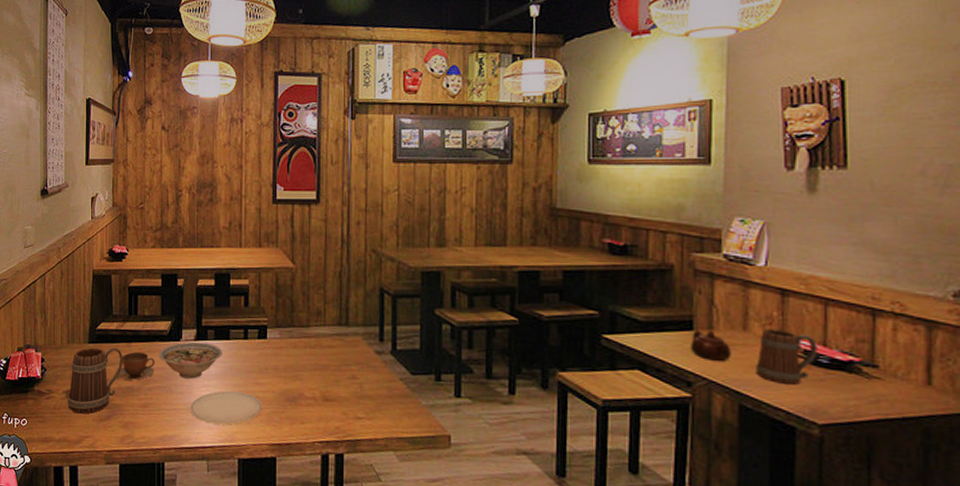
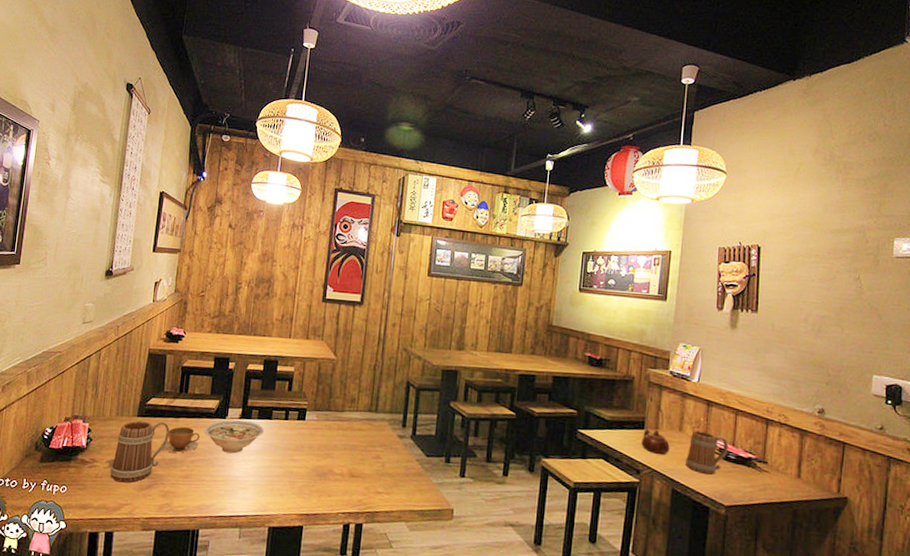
plate: present [190,390,262,425] -> none [229,465,295,497]

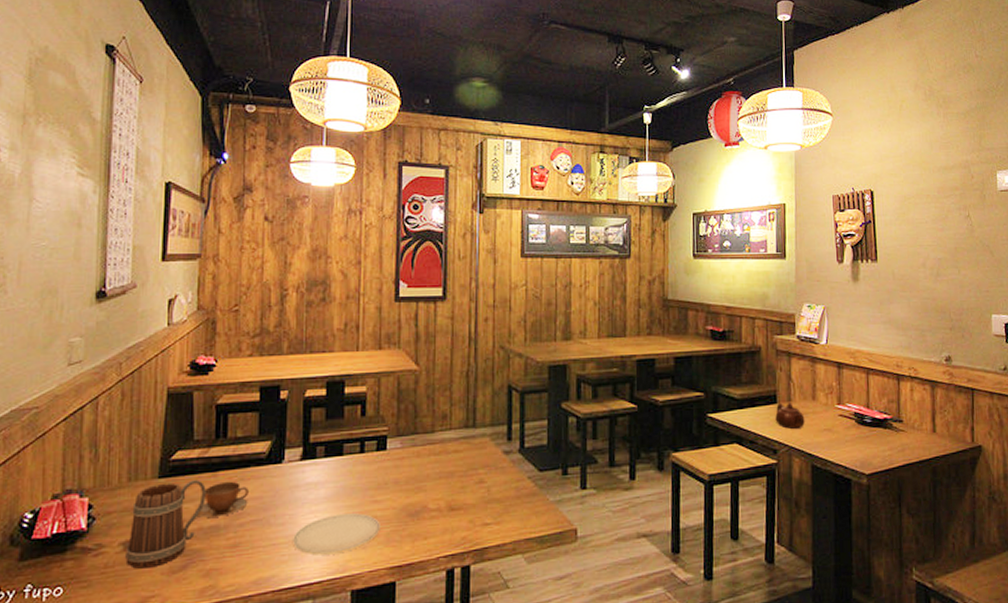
soup bowl: present [204,420,264,454] -> none [254,462,334,507]
plate: none [229,465,295,497] -> present [293,513,380,555]
beer mug: present [686,430,729,475] -> none [822,397,864,443]

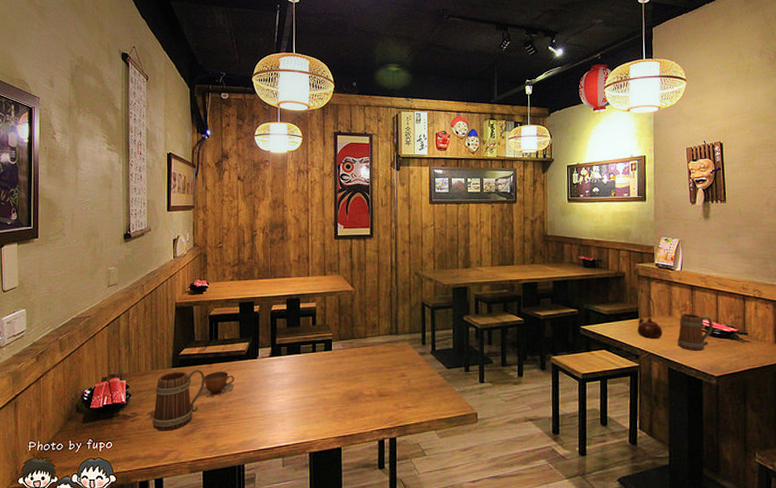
plate: present [293,513,380,555] -> none [267,396,329,426]
beer mug: none [822,397,864,443] -> present [677,313,713,351]

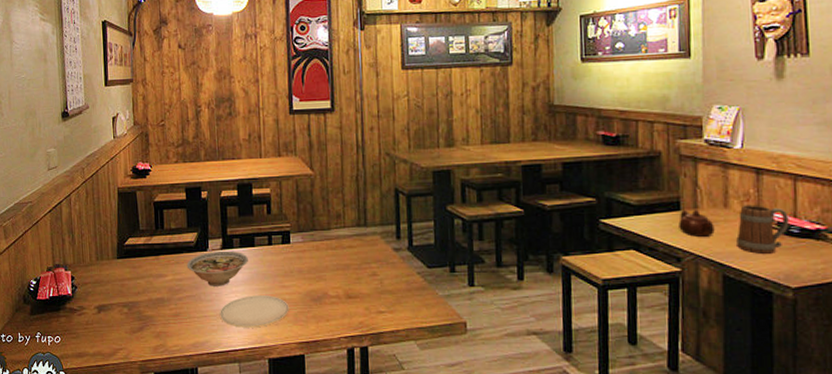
beer mug: present [152,369,205,431] -> none [99,261,152,327]
teacup: present [198,371,234,397] -> none [146,264,183,291]
soup bowl: none [237,358,294,390] -> present [186,251,248,286]
plate: none [267,396,329,426] -> present [220,295,289,328]

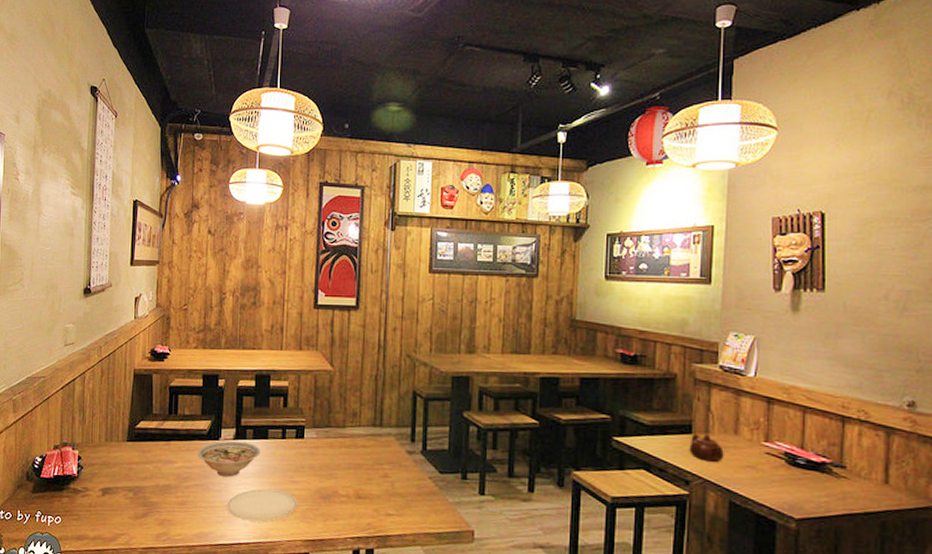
beer mug: present [736,204,789,254] -> none [744,433,796,483]

